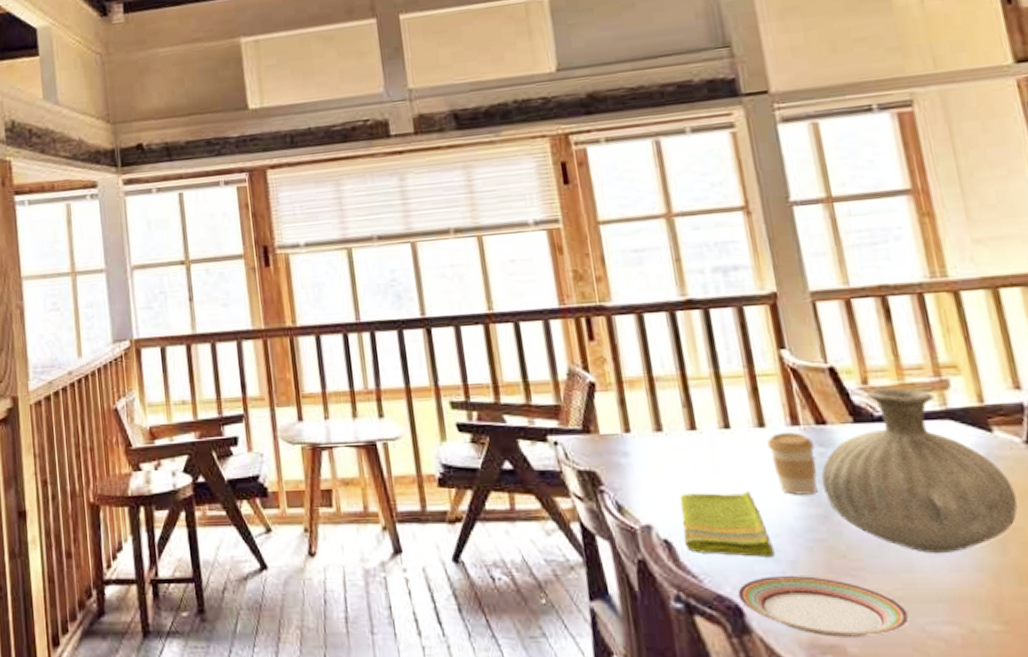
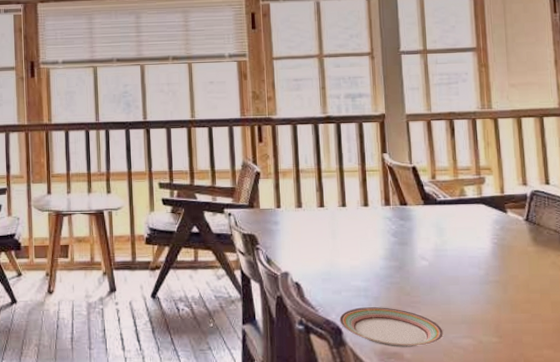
dish towel: present [680,491,775,557] -> none [308,250,366,294]
coffee cup: present [767,432,818,495] -> none [368,210,398,253]
vase: present [821,387,1018,553] -> none [400,182,516,292]

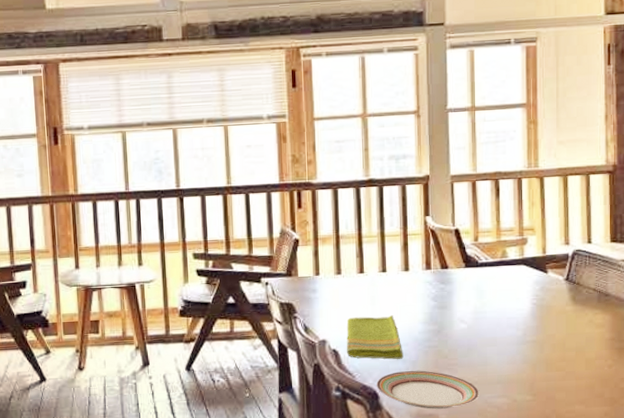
dish towel: none [308,250,366,294] -> present [346,315,403,359]

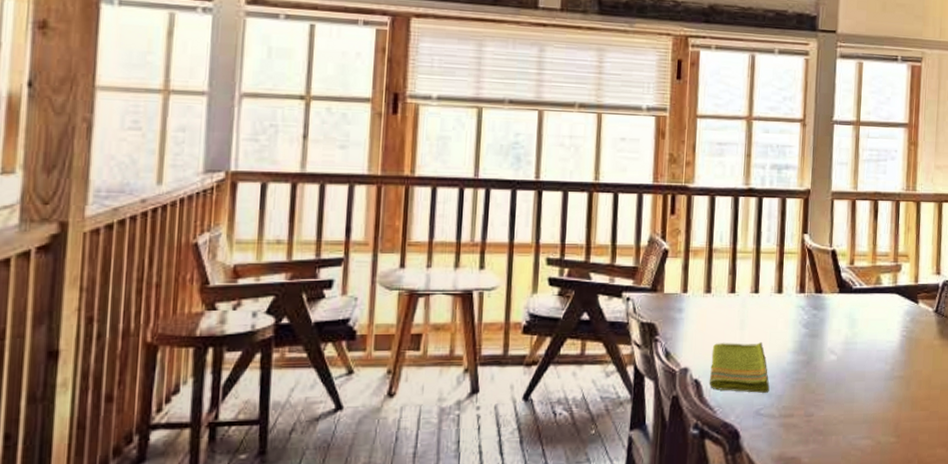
plate: present [376,370,479,409] -> none [738,407,844,451]

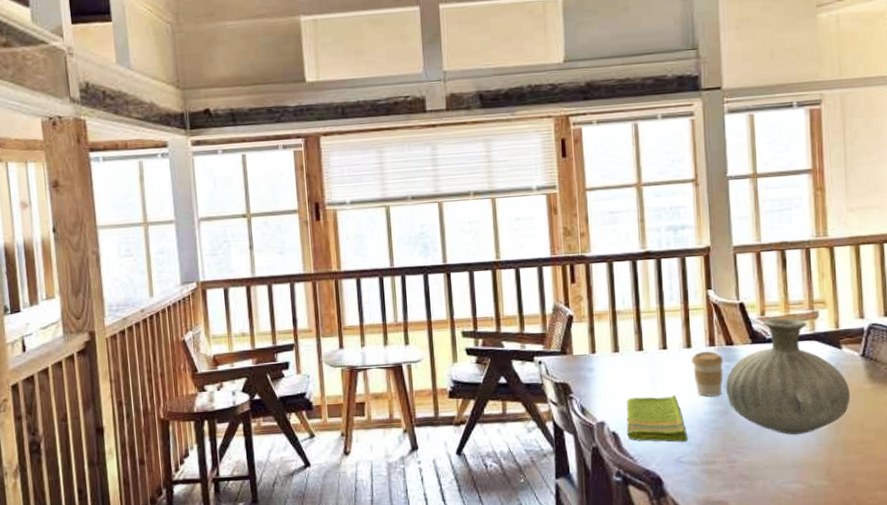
coffee cup: none [781,298,812,346] -> present [691,351,724,397]
vase: none [810,268,922,389] -> present [725,317,850,435]

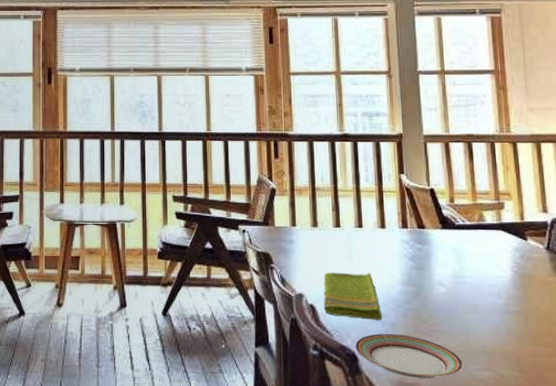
plate: none [660,454,771,496] -> present [355,334,463,378]
coffee cup: present [691,351,724,397] -> none [385,233,416,277]
vase: present [725,317,850,435] -> none [417,206,537,322]

